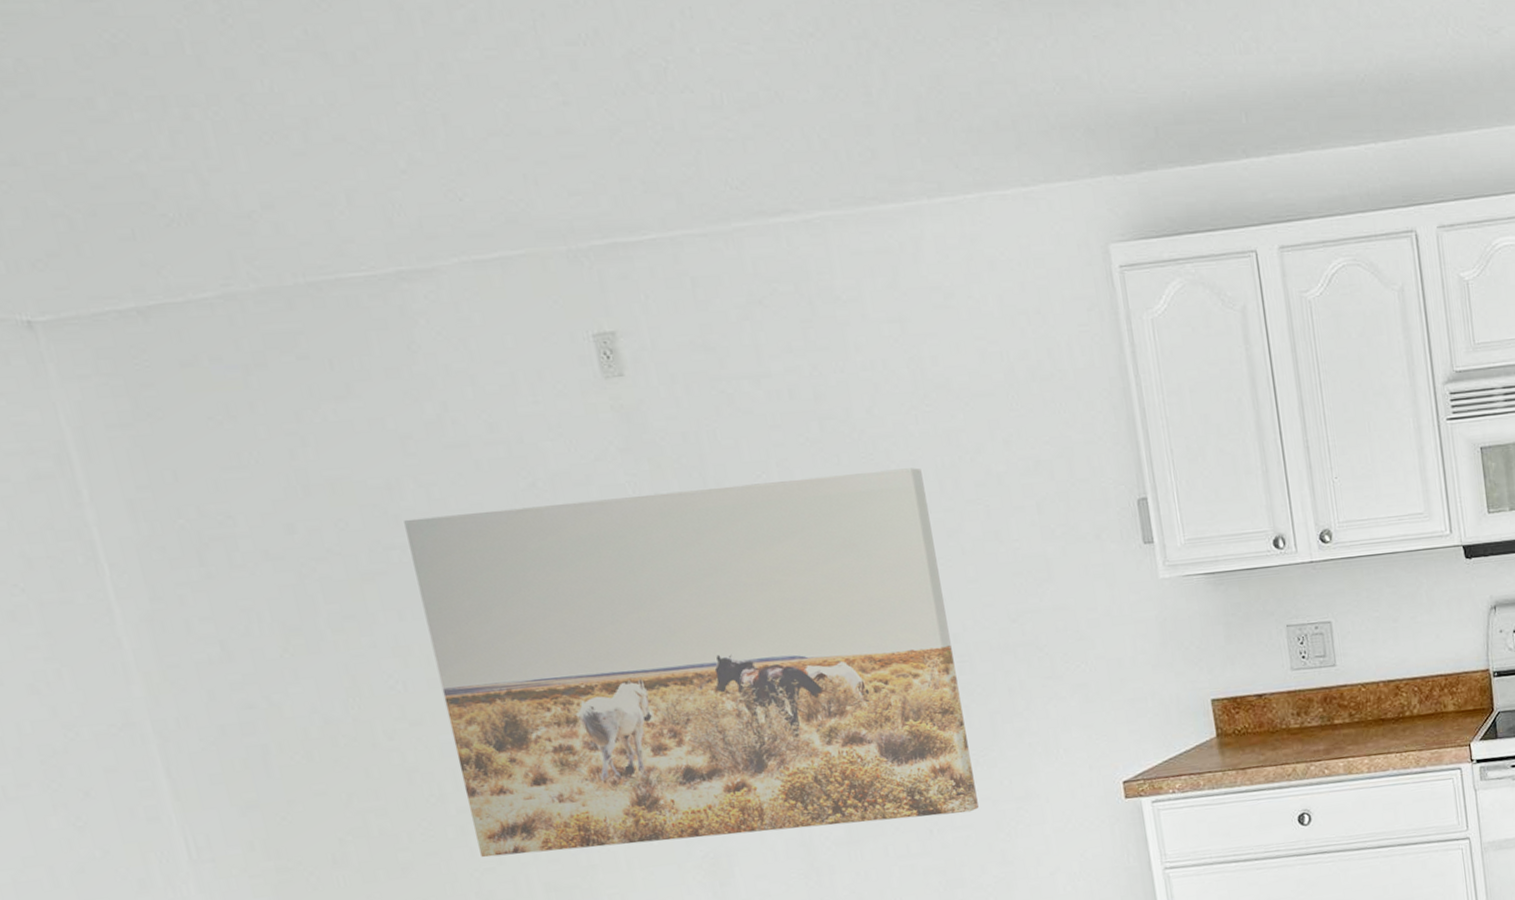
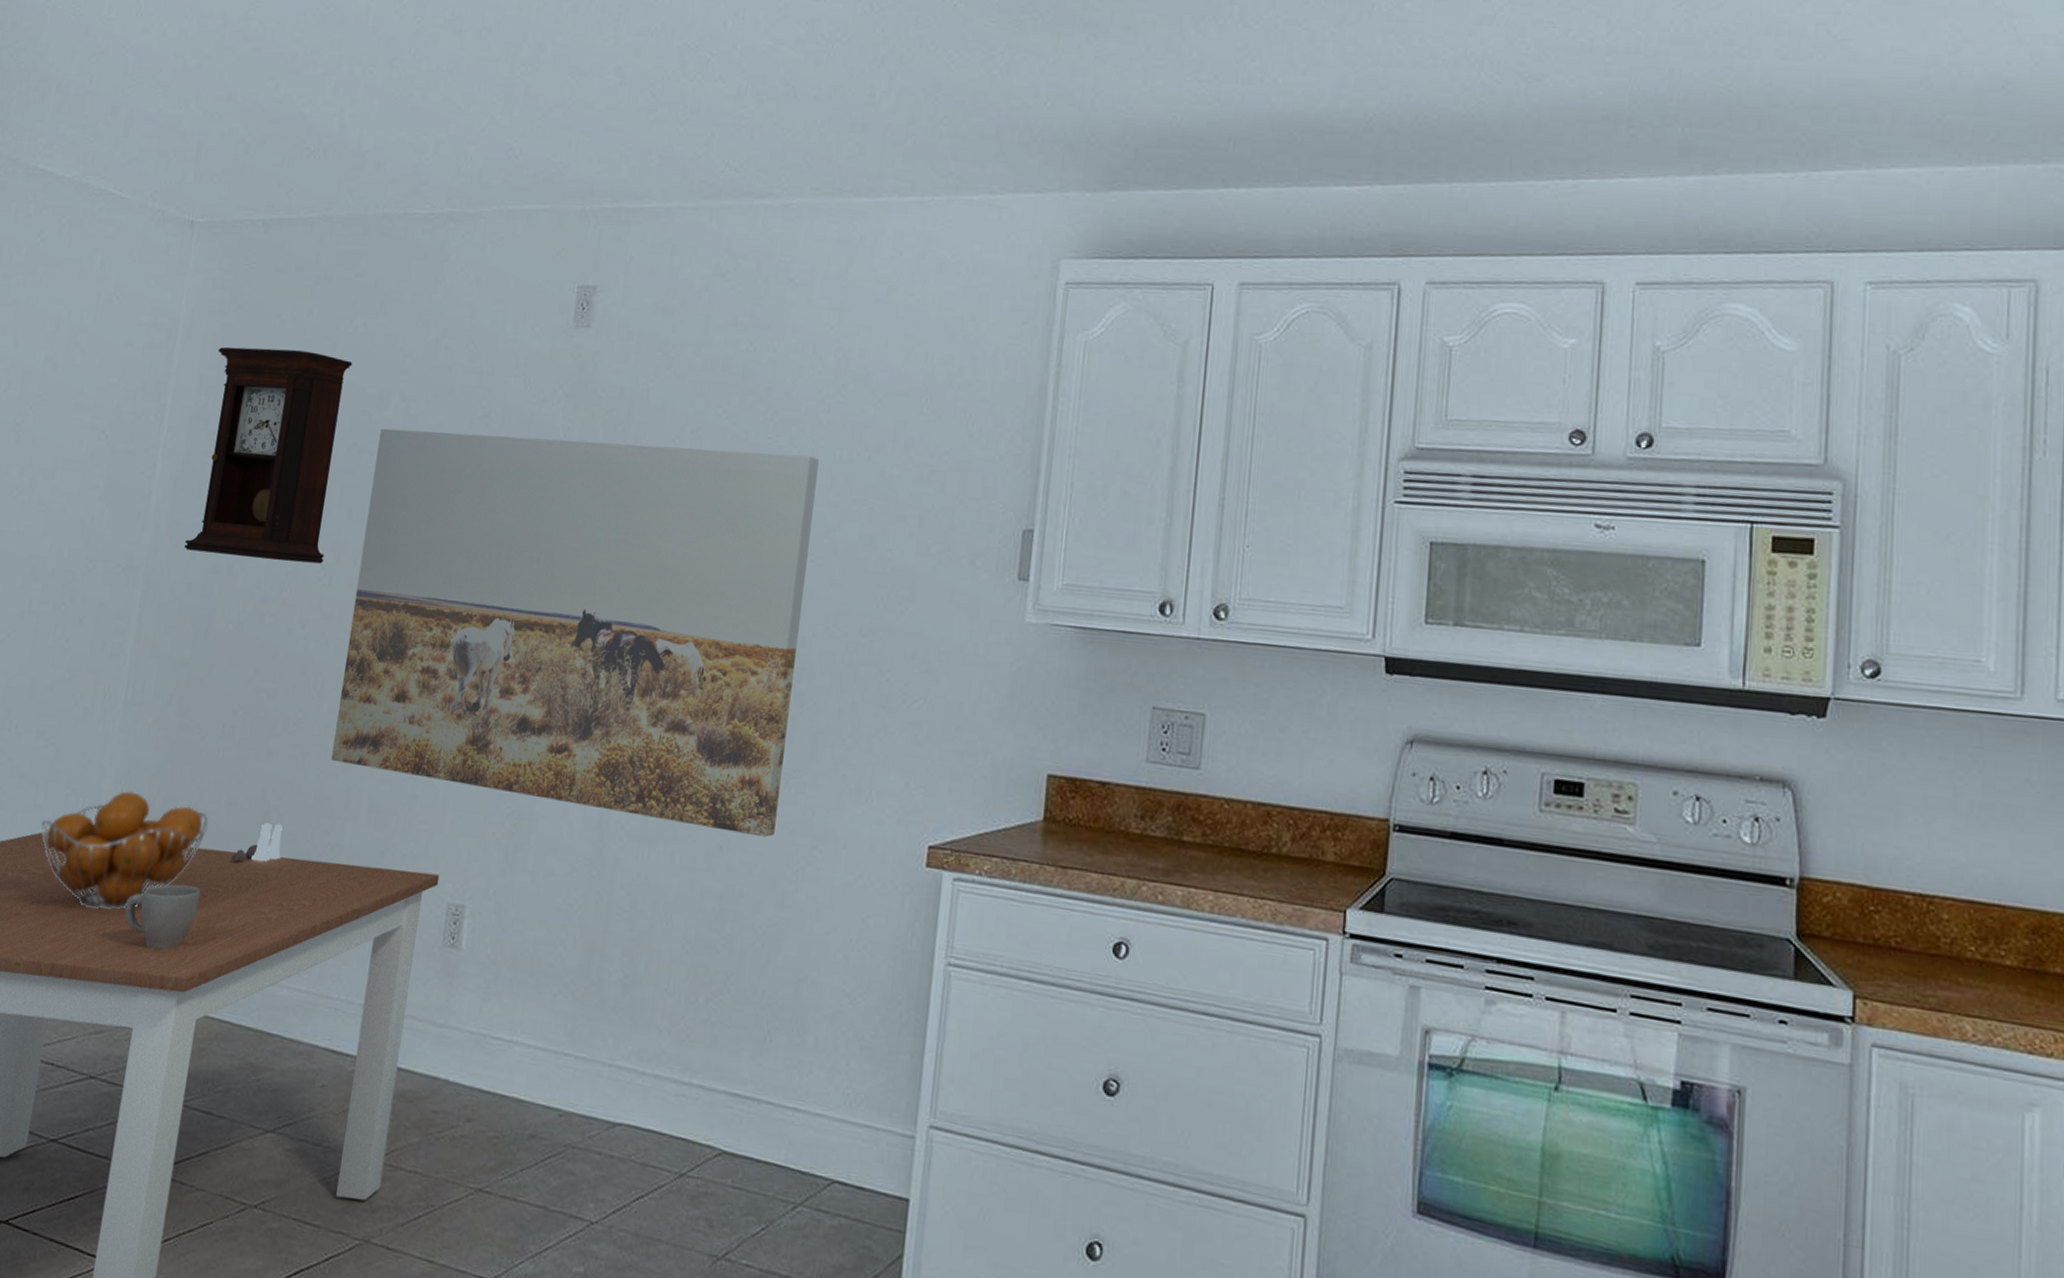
pendulum clock: none [140,451,389,692] -> present [184,346,353,564]

